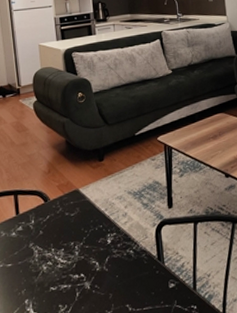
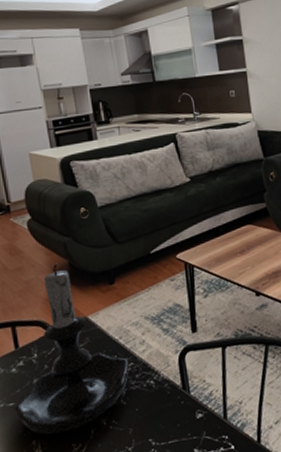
candle holder: none [12,140,113,296] -> present [14,263,130,435]

